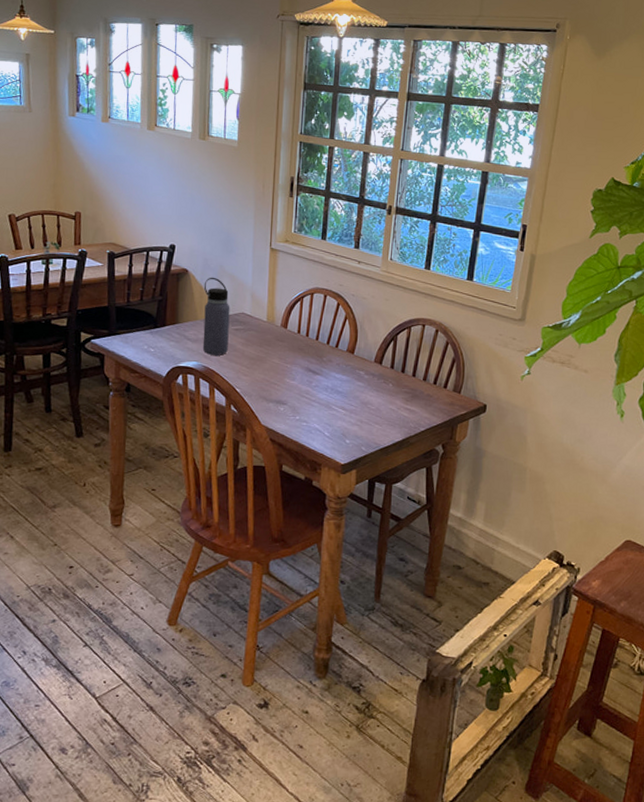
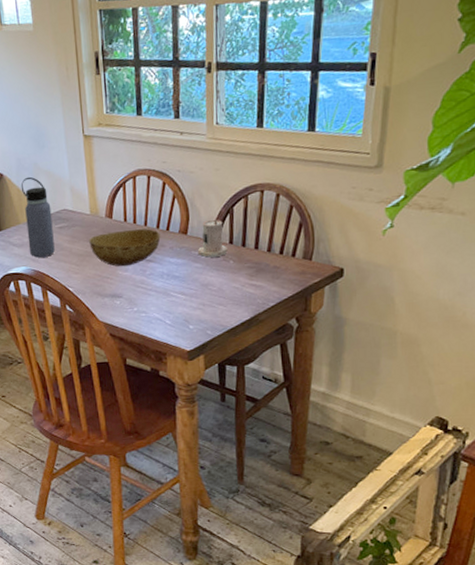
bowl: none [262,341,330,376] -> present [89,228,161,267]
candle: none [361,343,388,378] -> present [197,219,228,258]

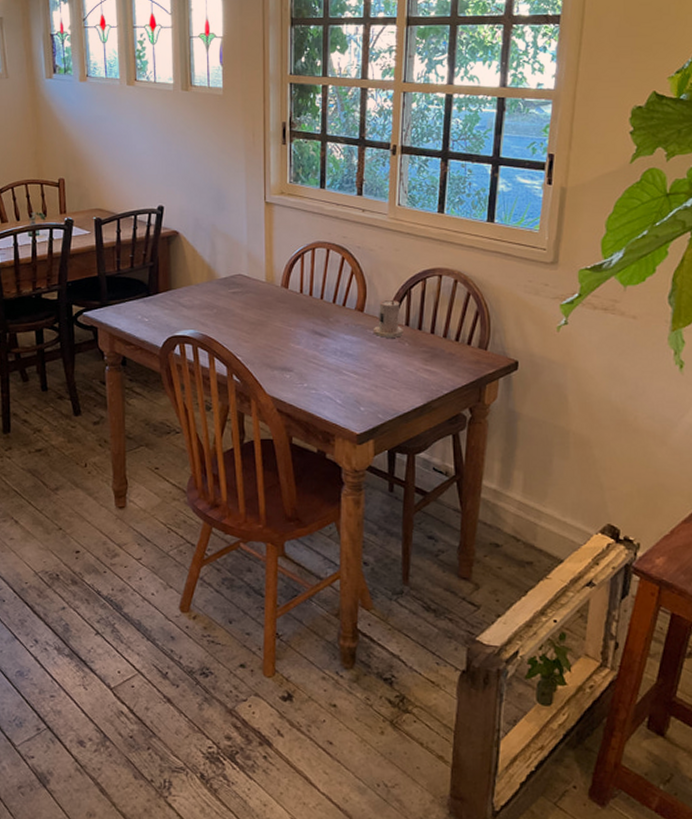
water bottle: present [20,176,55,258] -> none [196,237,226,322]
bowl: present [89,228,161,267] -> none [262,301,336,340]

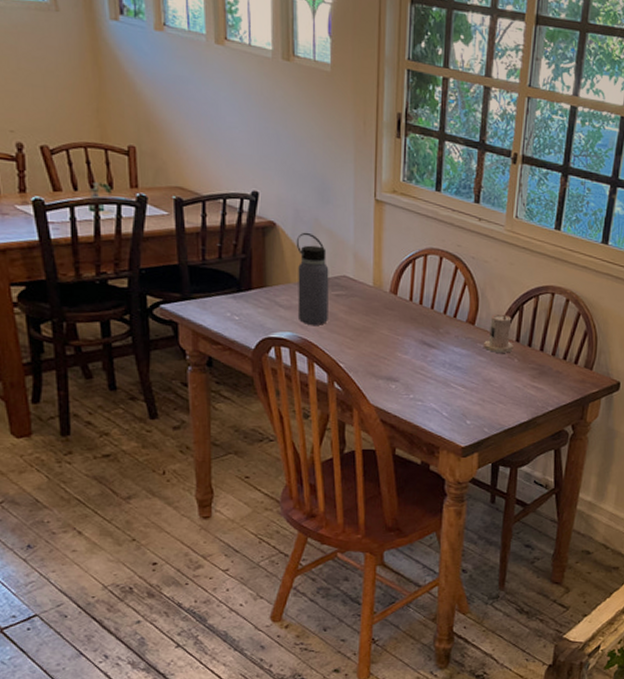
water bottle: none [196,237,226,322] -> present [296,232,329,325]

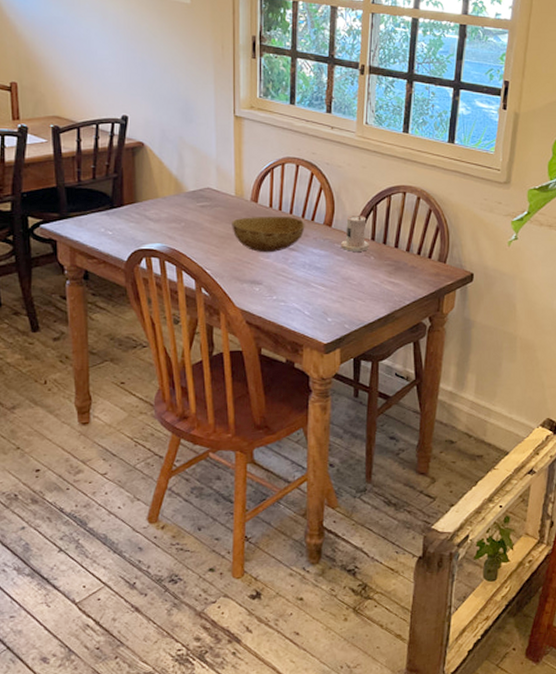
water bottle: present [296,232,329,325] -> none [163,150,194,235]
bowl: none [368,309,447,349] -> present [232,216,305,253]

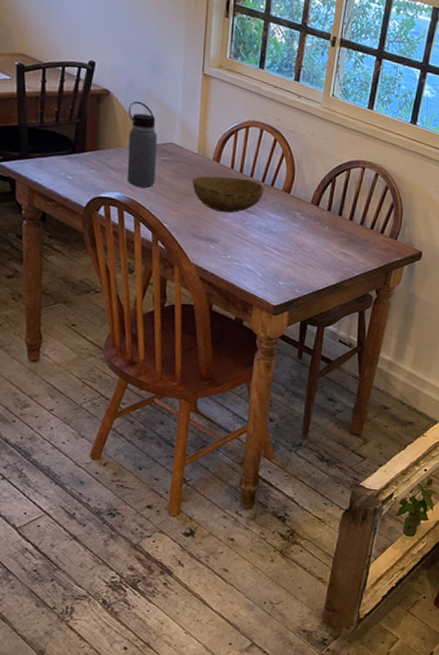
water bottle: none [163,150,194,235] -> present [127,101,158,188]
candle: present [340,214,369,251] -> none [297,184,325,221]

